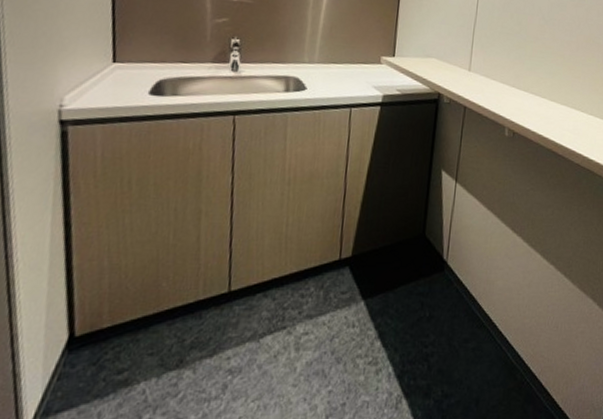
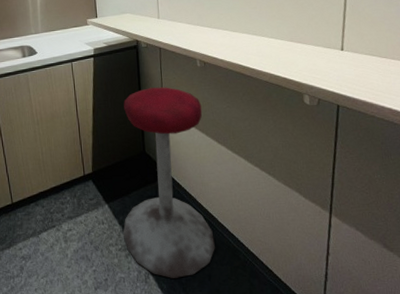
stool: none [377,154,502,403] -> present [123,87,215,278]

